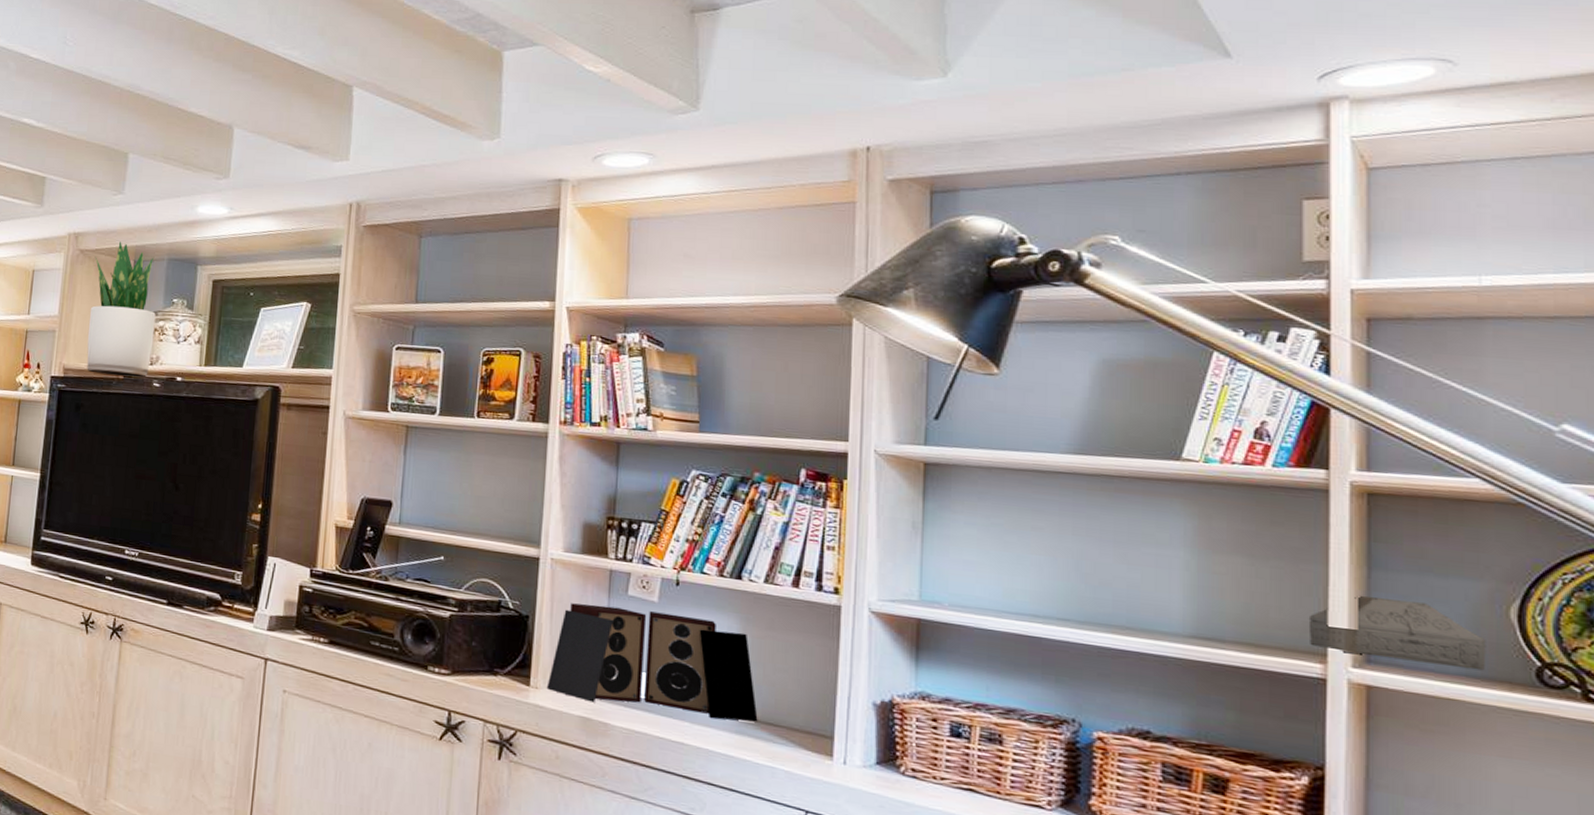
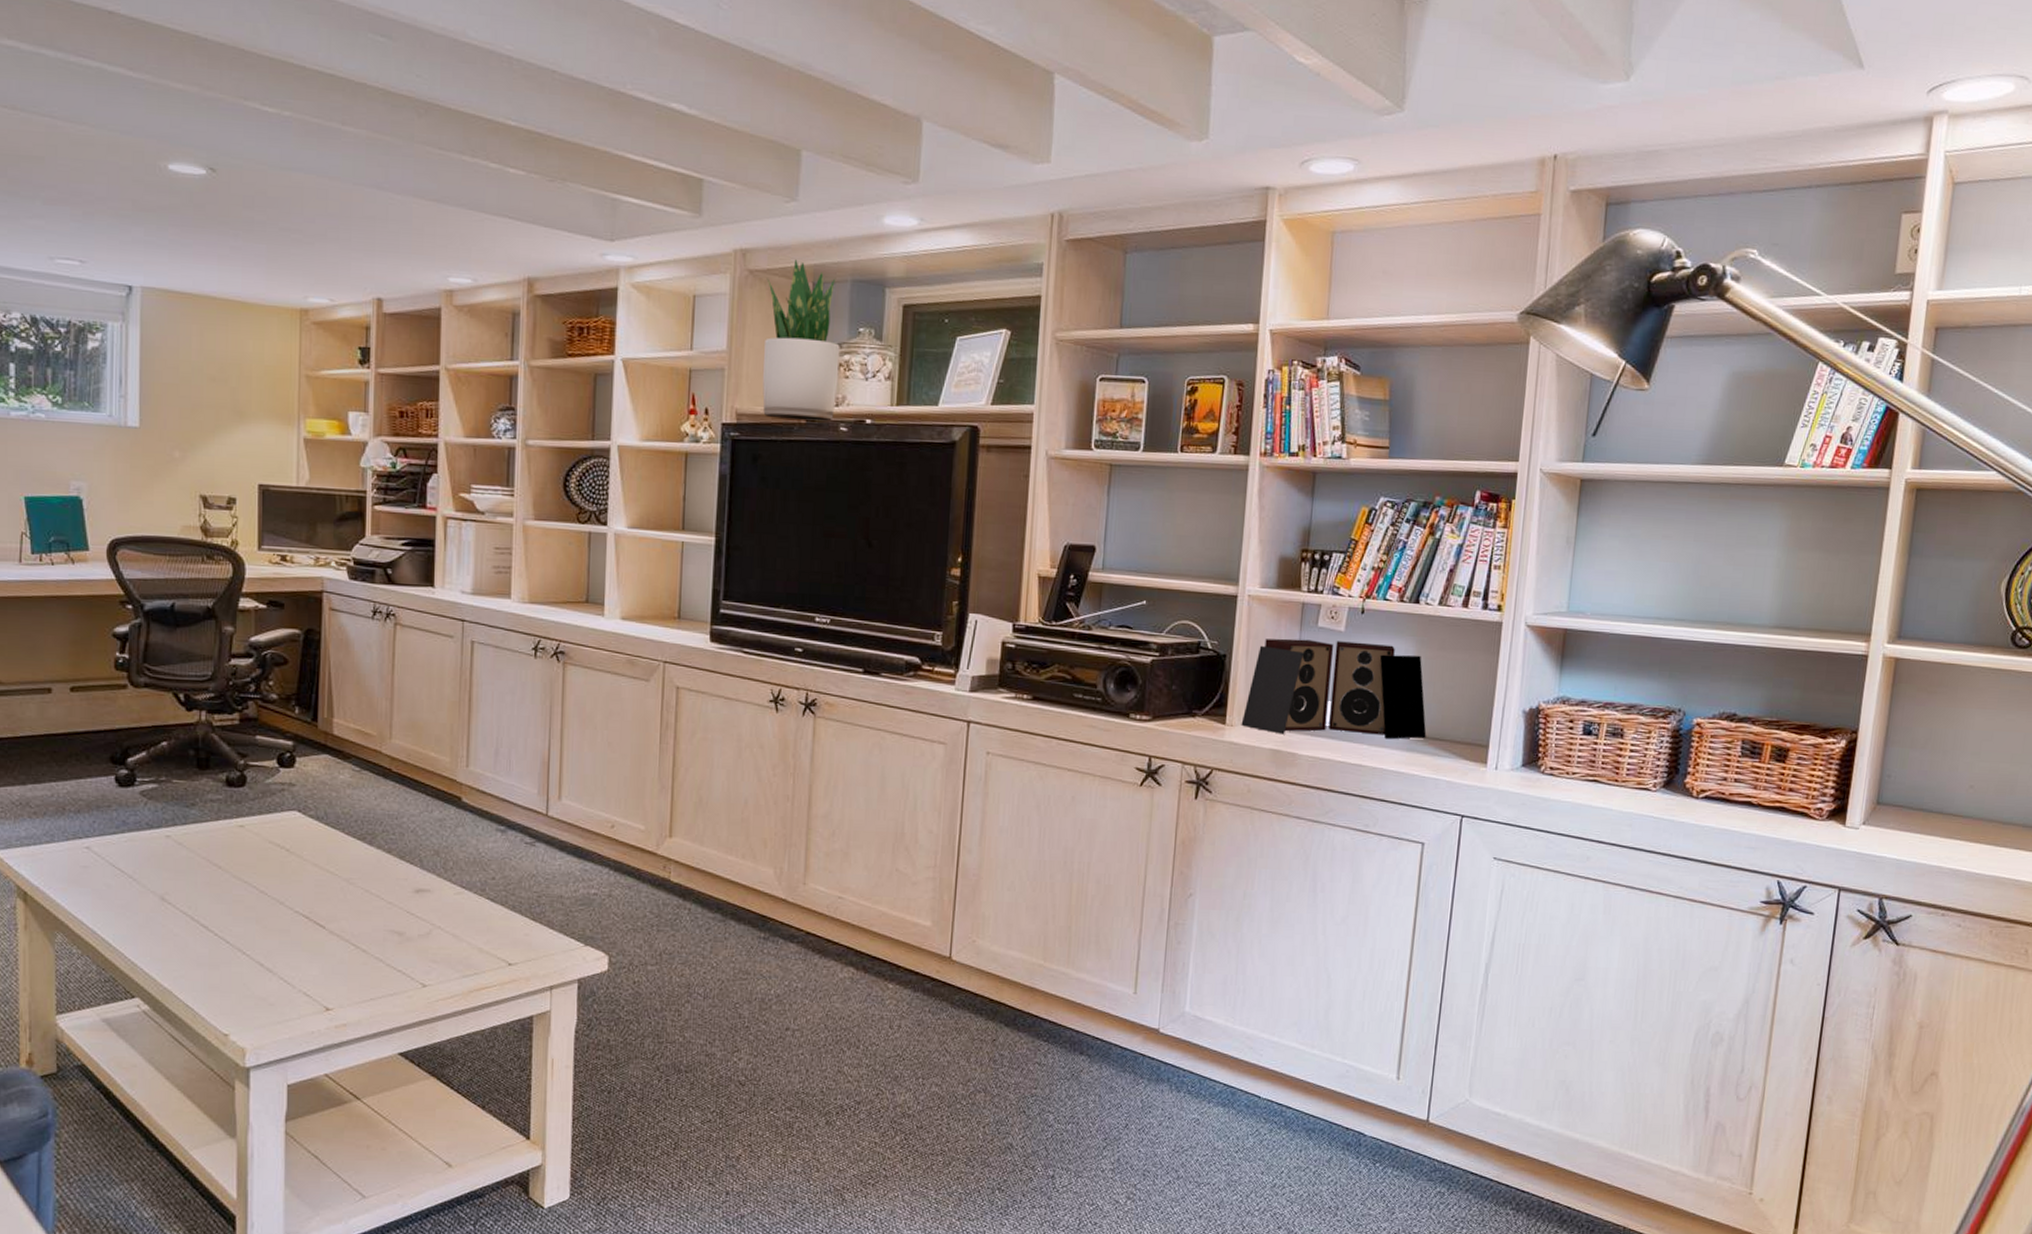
decorative box: present [1308,595,1486,671] -> none [1860,580,1982,638]

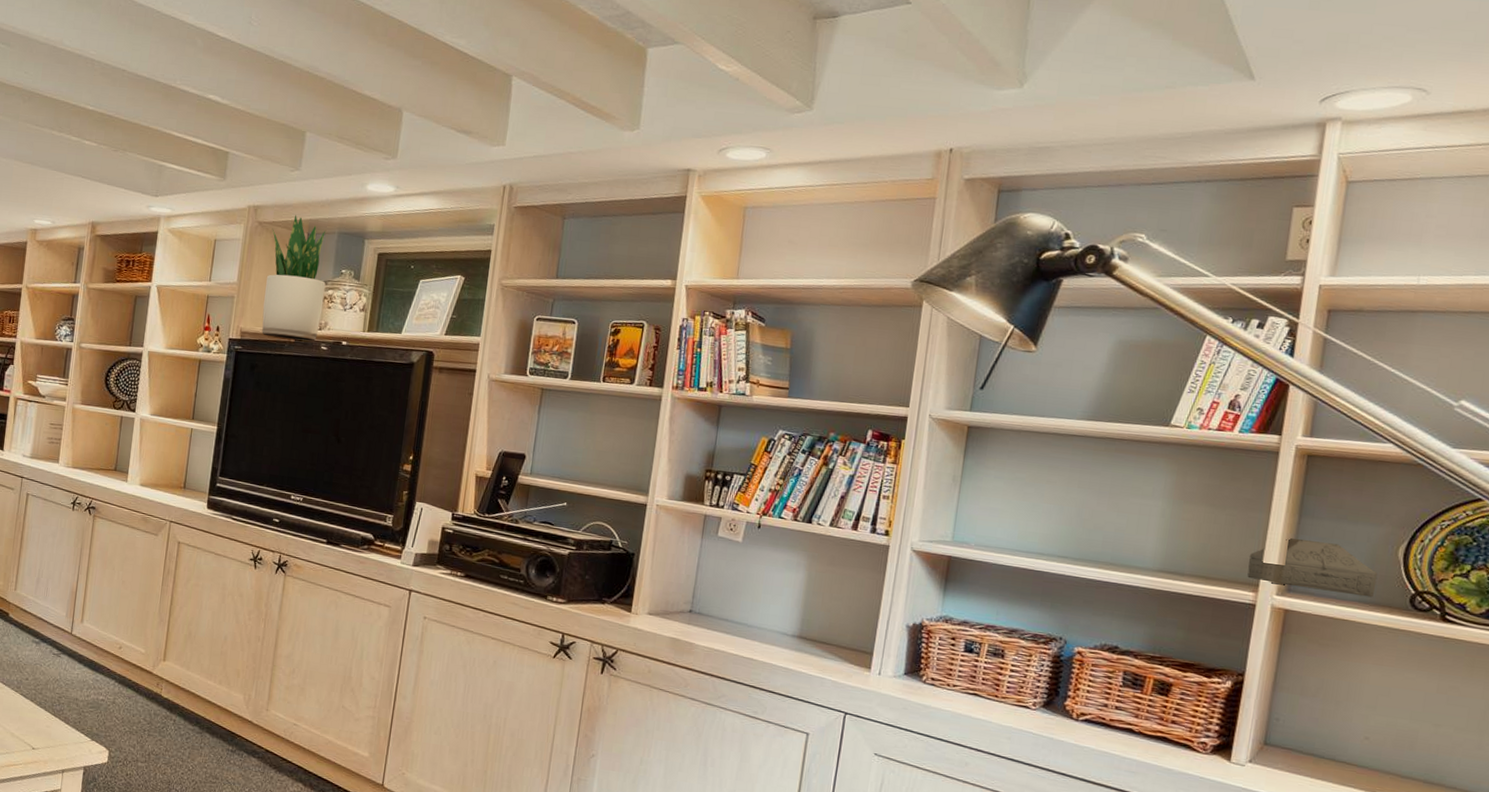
speaker: present [1241,638,1427,739] -> none [645,543,815,641]
decorative box: none [1860,580,1982,638] -> present [1247,537,1378,598]

